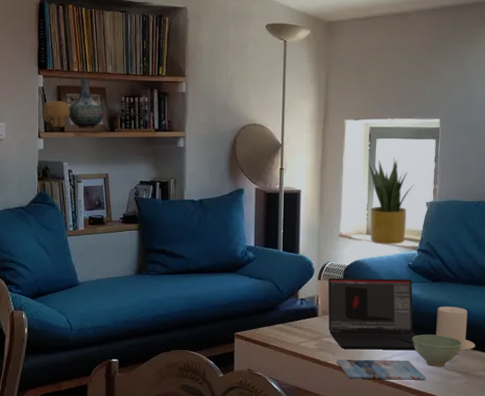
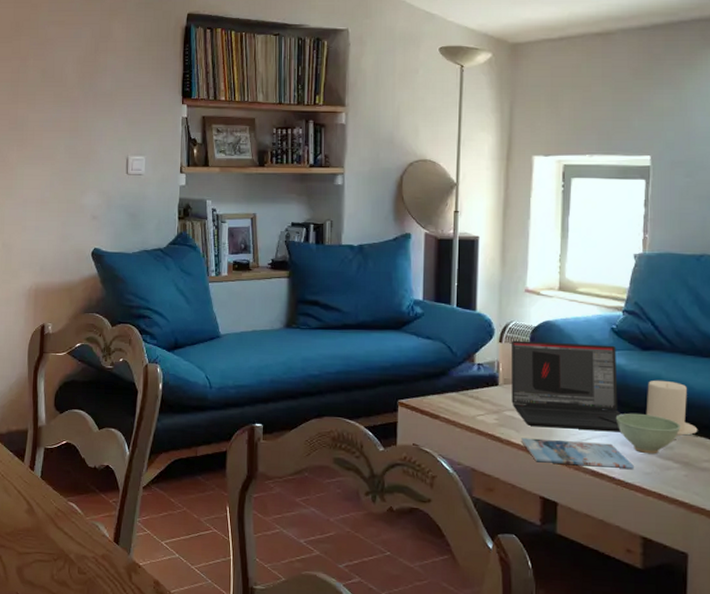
decorative figurine: present [41,101,71,128] -> none [184,133,216,163]
vase: present [69,78,104,128] -> none [214,108,253,163]
planter: present [369,157,414,244] -> none [562,200,619,304]

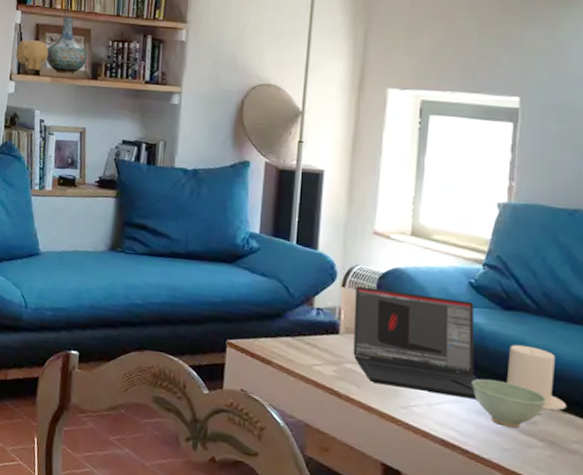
decorative figurine: none [184,133,216,163] -> present [15,39,49,71]
vase: none [214,108,253,163] -> present [46,17,87,74]
magazine: present [520,438,634,469] -> none [361,394,491,443]

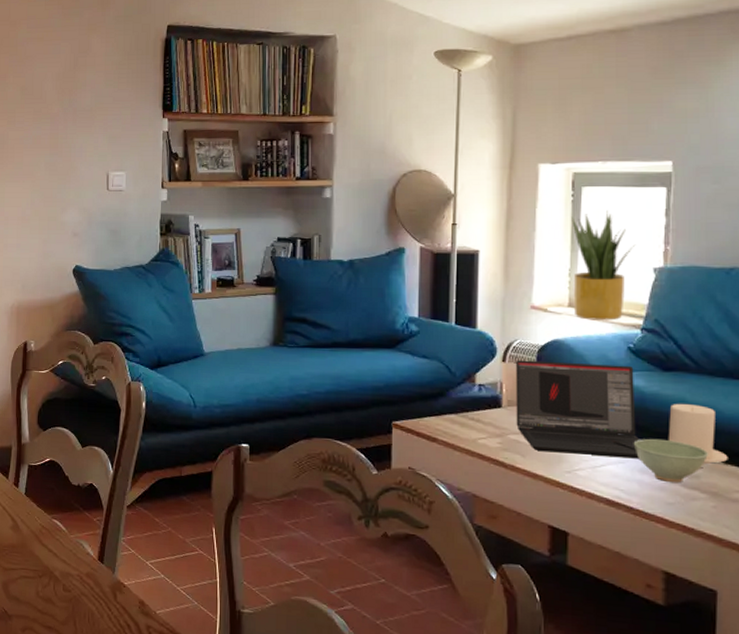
decorative figurine: present [15,39,49,71] -> none [165,147,198,177]
vase: present [46,17,87,74] -> none [196,120,237,177]
planter: none [416,140,481,254] -> present [572,210,636,321]

